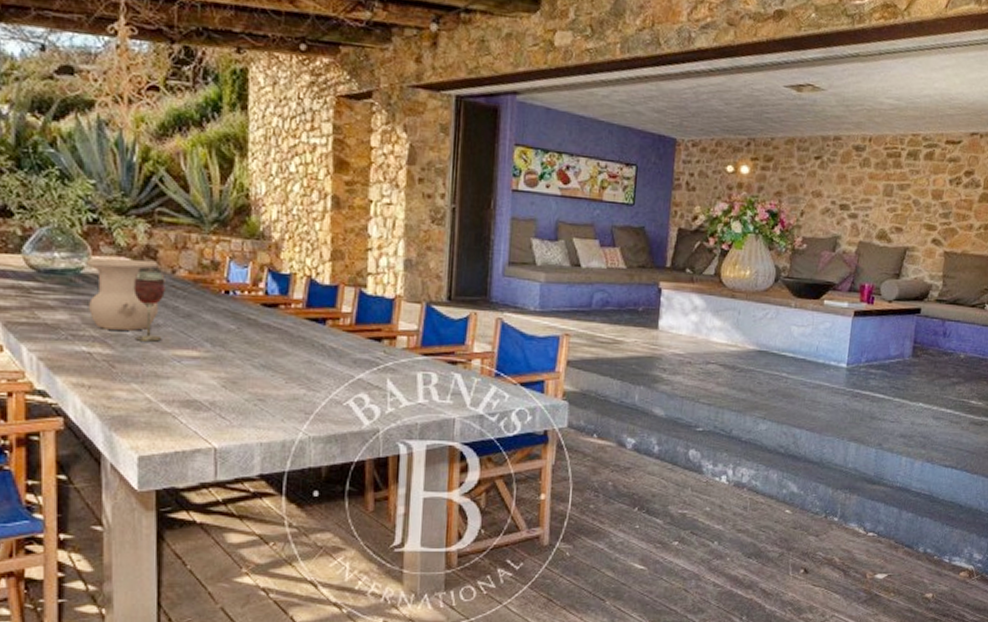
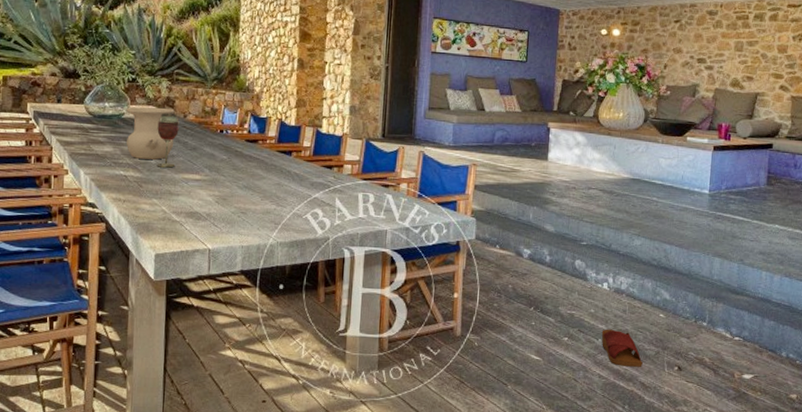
sandal: none [717,529,764,572] -> present [601,329,643,367]

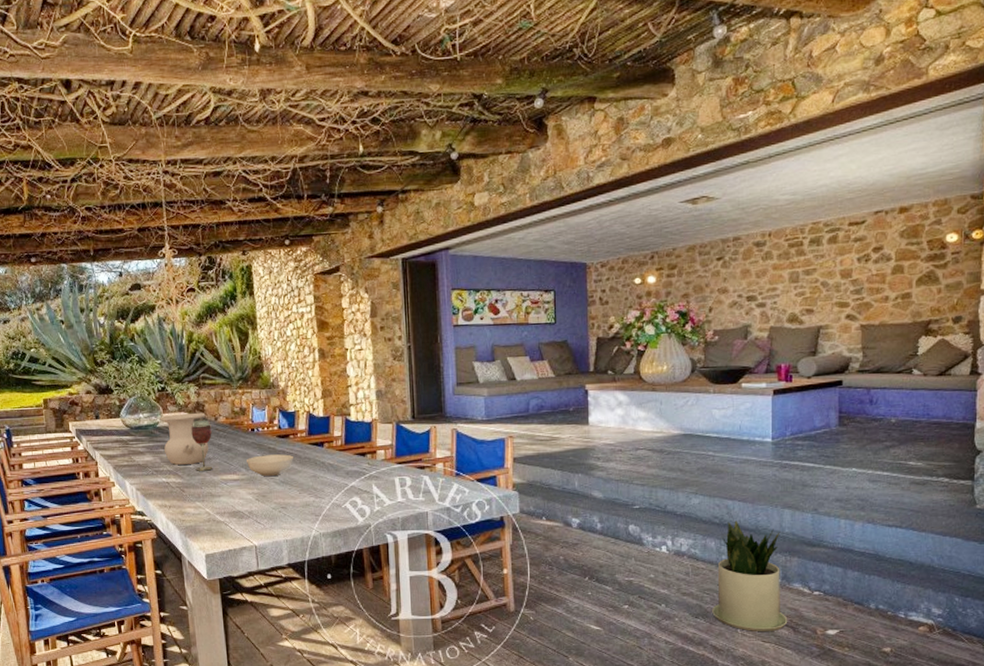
bowl: none [211,157,260,180] -> present [247,454,293,477]
sandal: present [601,329,643,367] -> none [664,593,712,631]
planter: none [643,264,710,373] -> present [712,521,788,632]

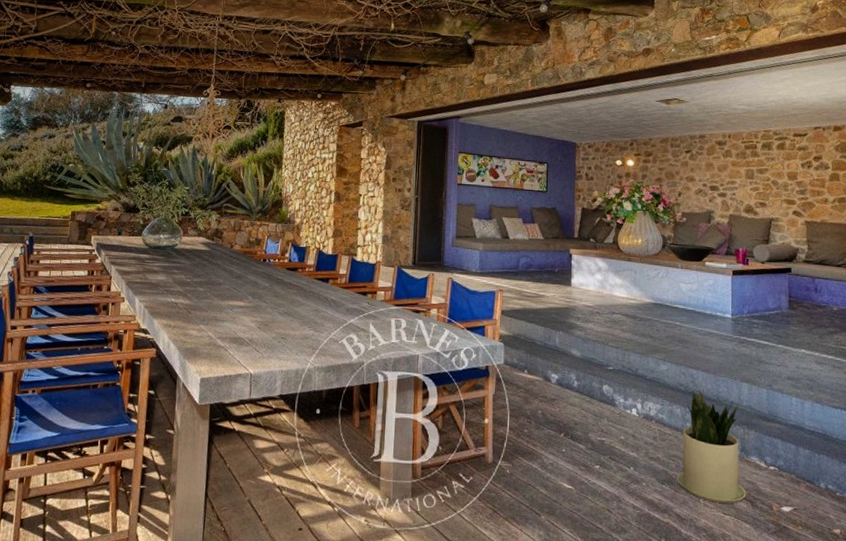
pitcher: present [160,412,209,465] -> none [178,238,223,288]
wineglass: present [191,417,213,471] -> none [204,243,227,295]
bowl: present [247,454,293,477] -> none [254,285,299,307]

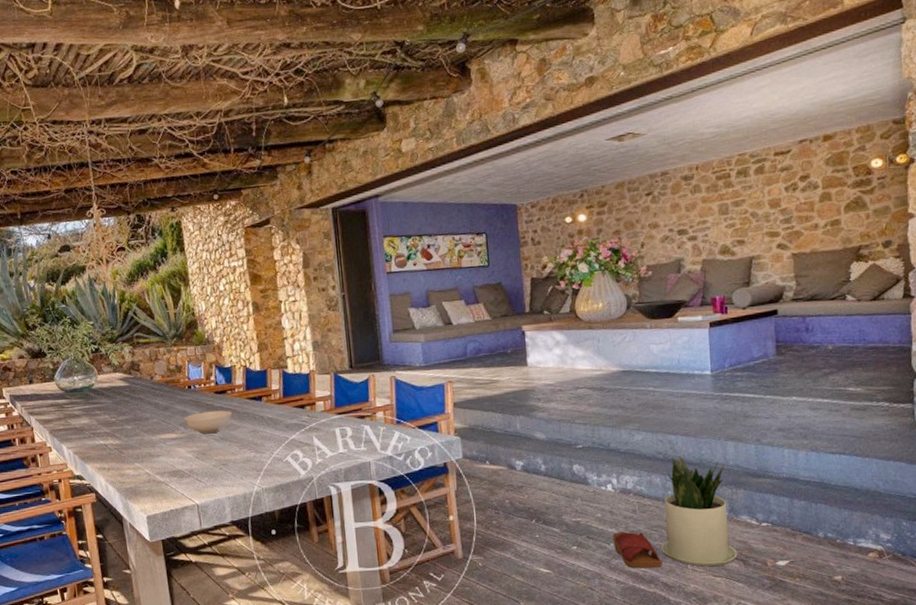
bowl: none [254,285,299,307] -> present [185,410,232,434]
sandal: none [633,456,677,498] -> present [612,531,662,569]

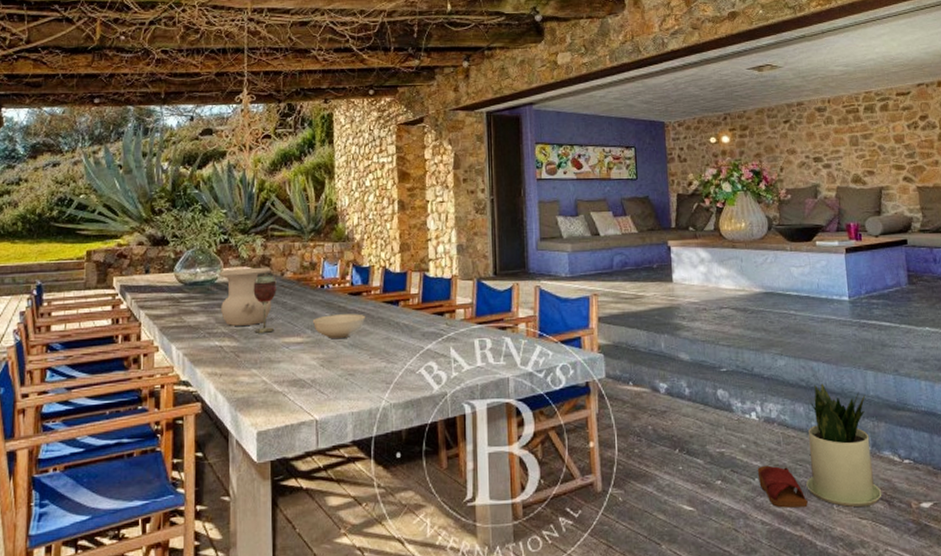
pitcher: none [95,372,146,427] -> present [219,267,272,326]
wineglass: none [126,376,151,432] -> present [253,272,277,333]

